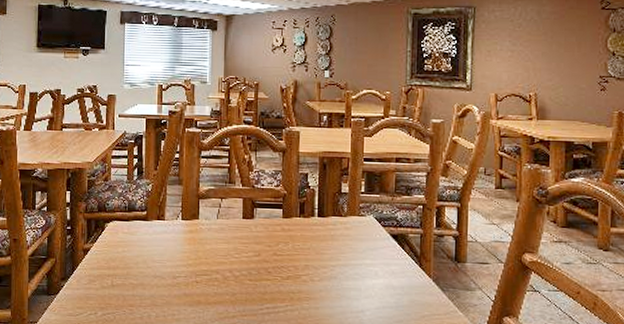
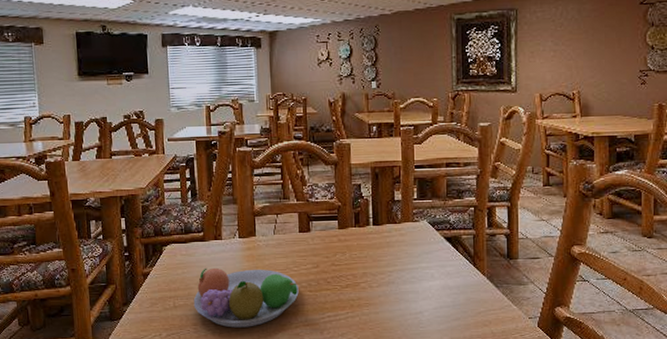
fruit bowl: none [131,248,239,313] -> present [193,267,299,328]

